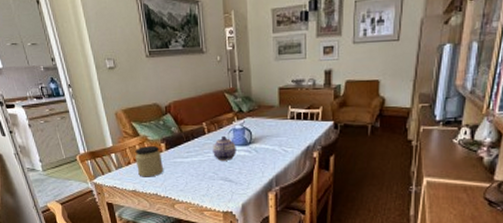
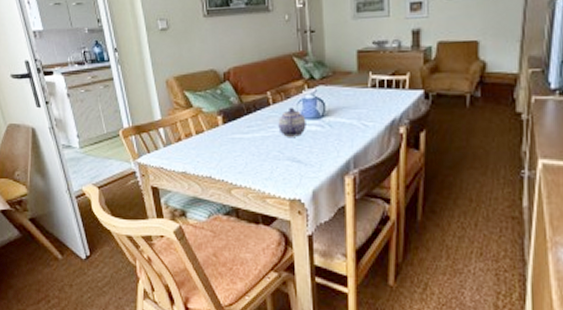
jar: present [135,146,164,177] -> none [187,119,220,156]

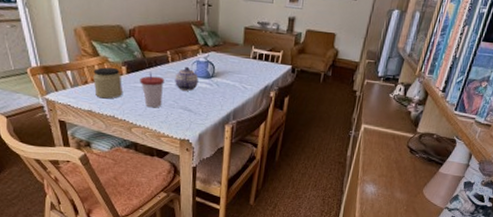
jar: none [187,119,220,156] -> present [93,67,123,99]
cup: none [238,119,266,162] -> present [140,72,165,108]

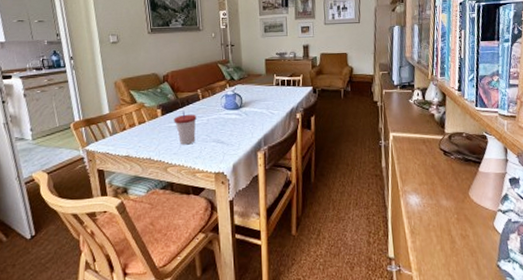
jar: present [93,67,123,99] -> none [131,112,159,142]
teapot: present [175,67,199,91] -> none [206,102,228,124]

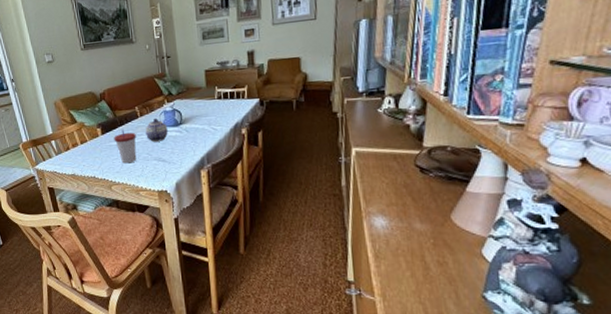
teapot: none [206,102,228,124] -> present [145,119,168,142]

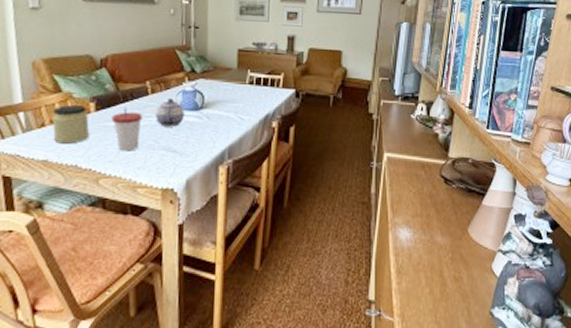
jar: none [73,131,101,162] -> present [52,105,90,144]

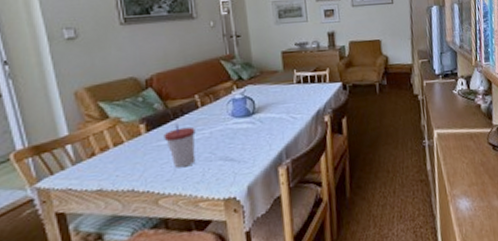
jar: present [52,105,90,144] -> none [102,128,144,171]
teapot: present [155,99,185,127] -> none [208,108,238,138]

